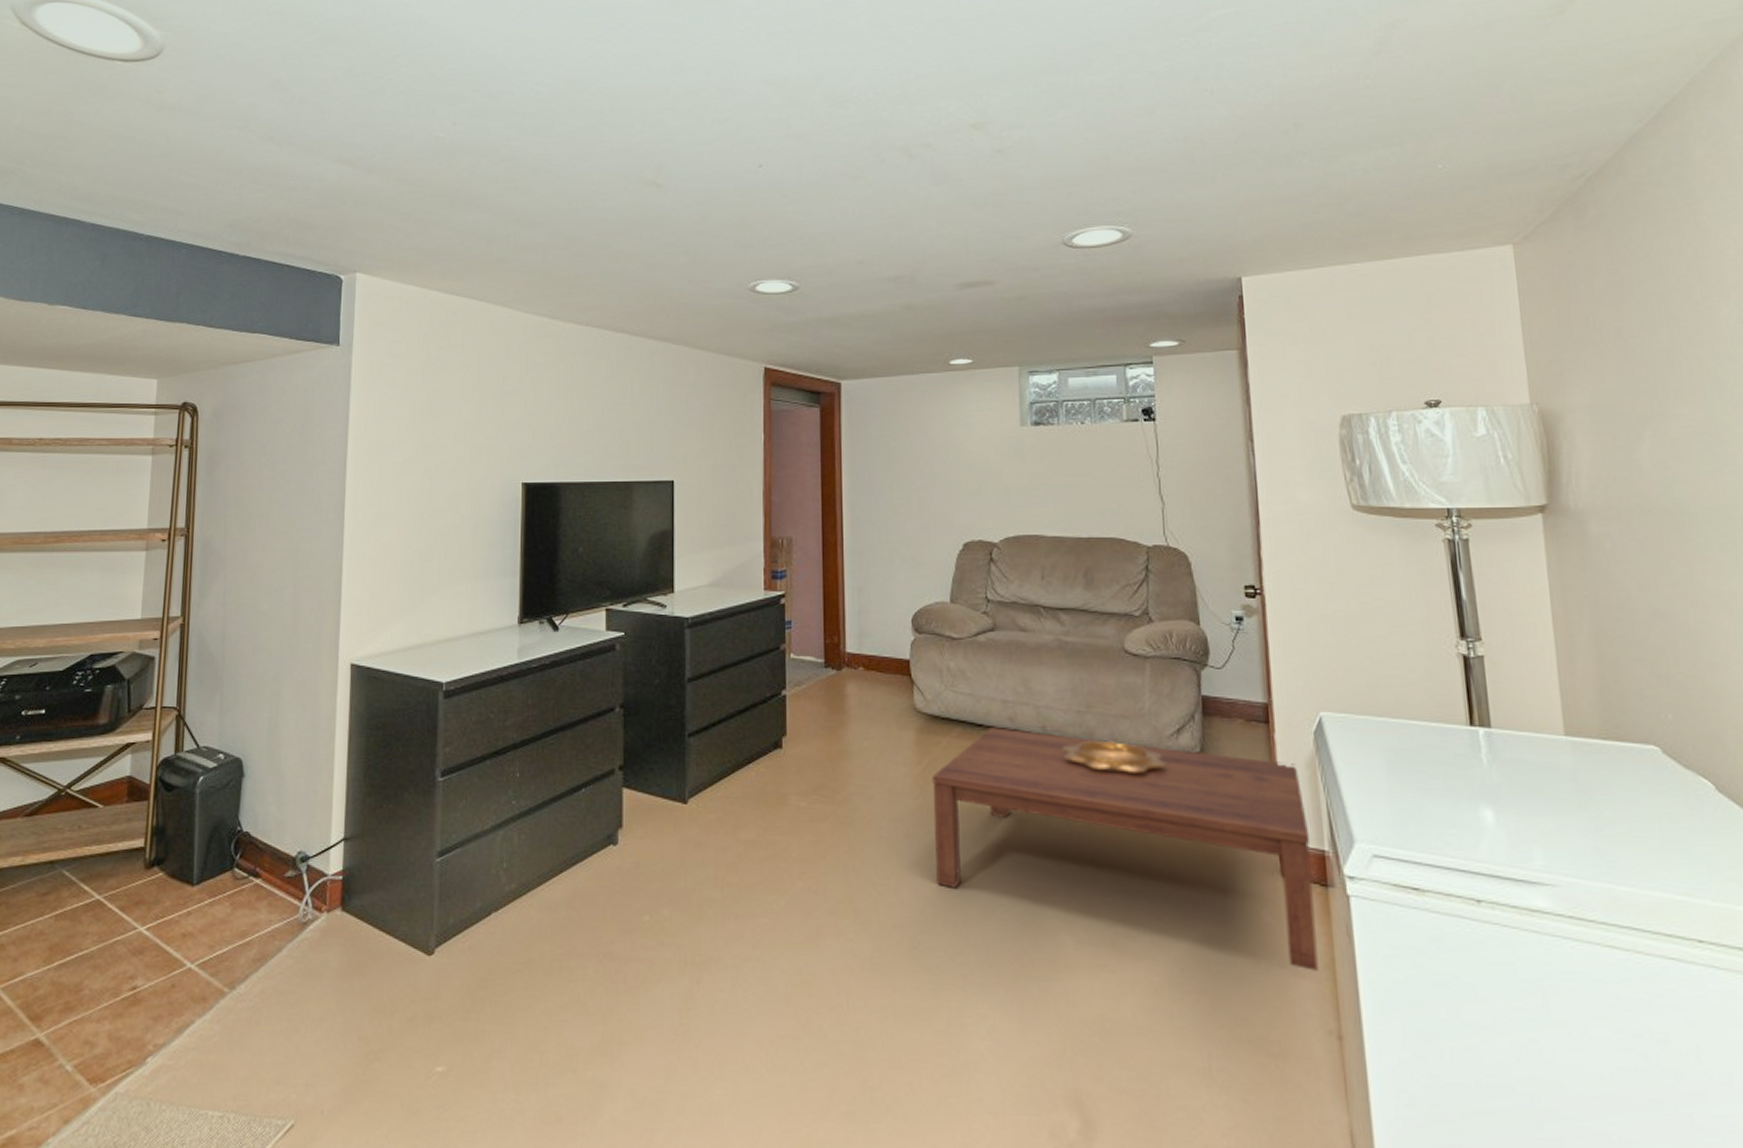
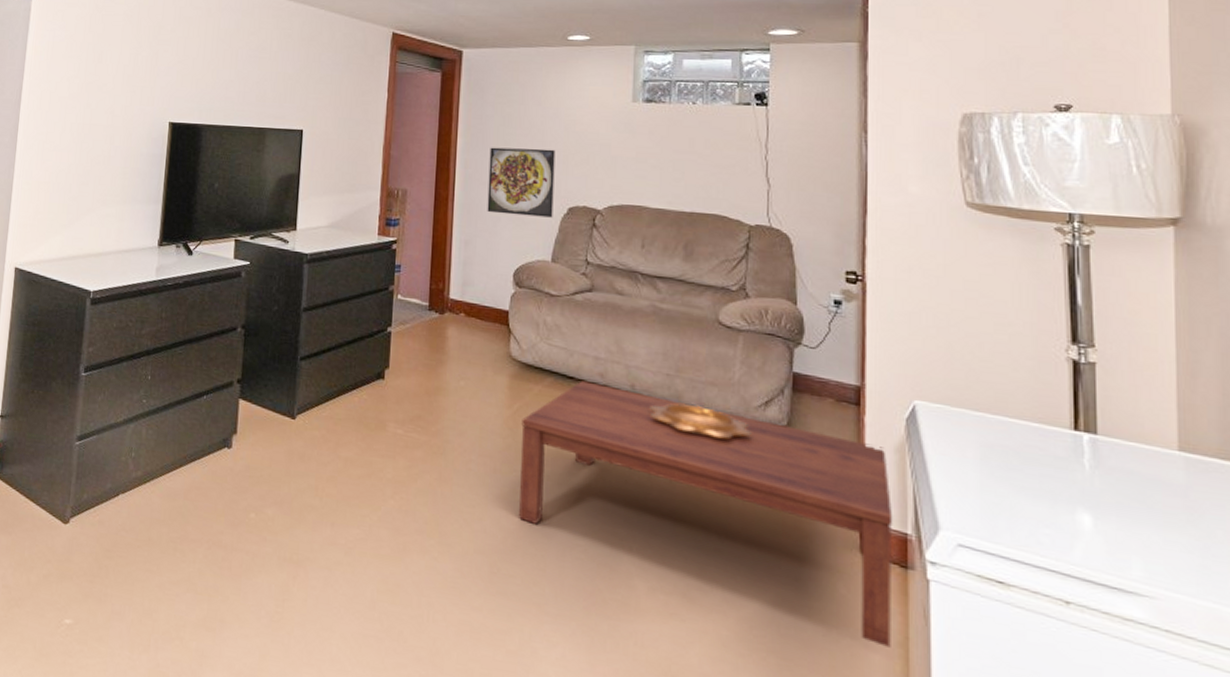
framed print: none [877,482,948,556] -> present [487,147,556,218]

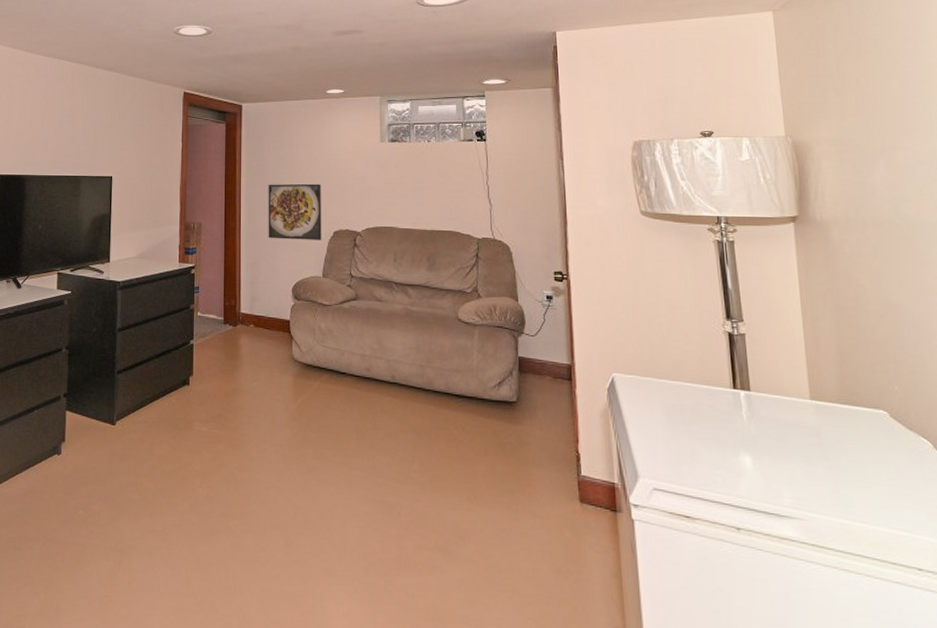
coffee table: present [519,381,893,648] -> none [305,375,608,579]
decorative bowl: present [649,403,752,439] -> none [408,389,489,416]

